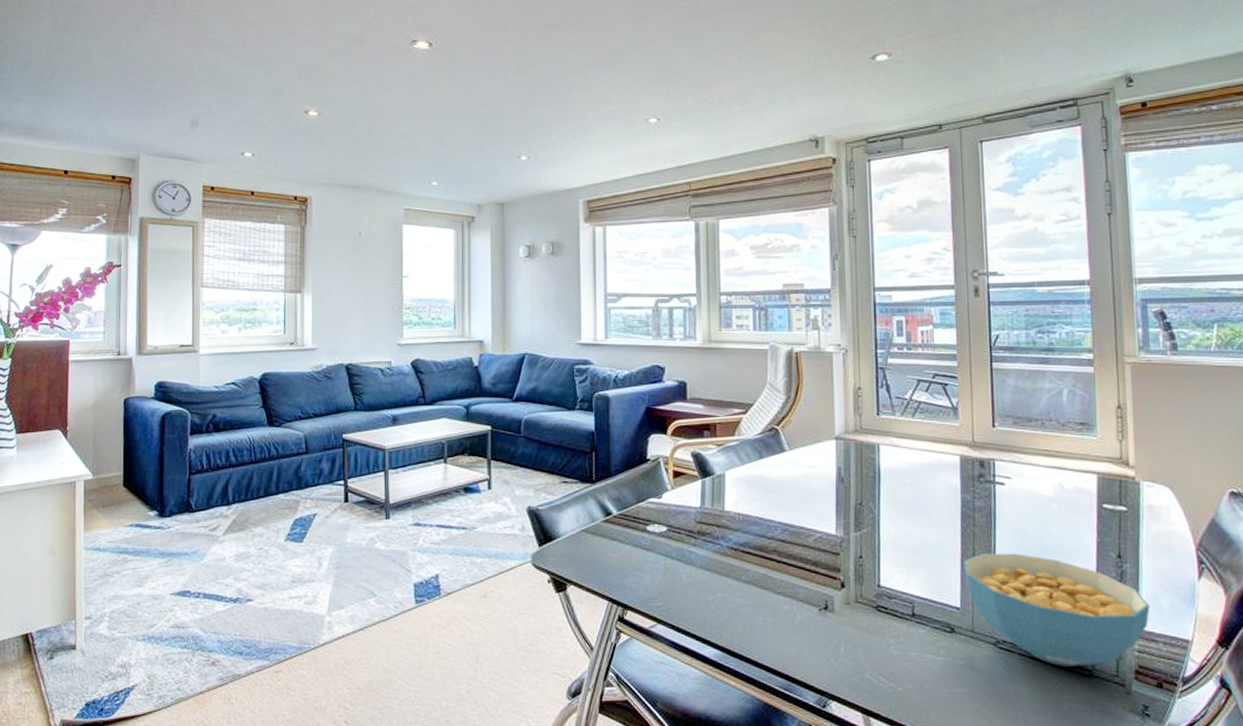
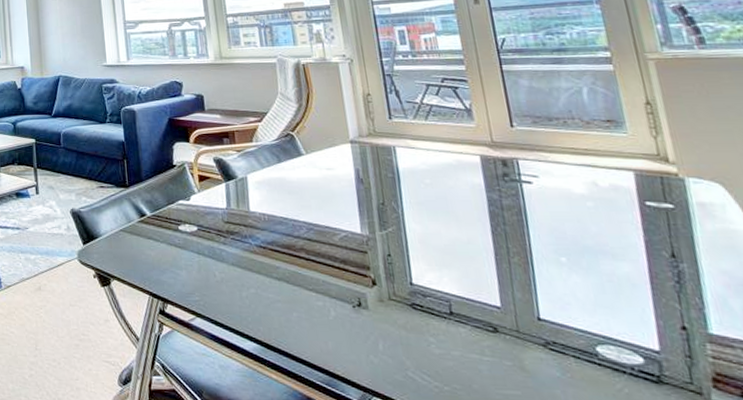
cereal bowl: present [963,553,1150,667] -> none [497,251,720,372]

